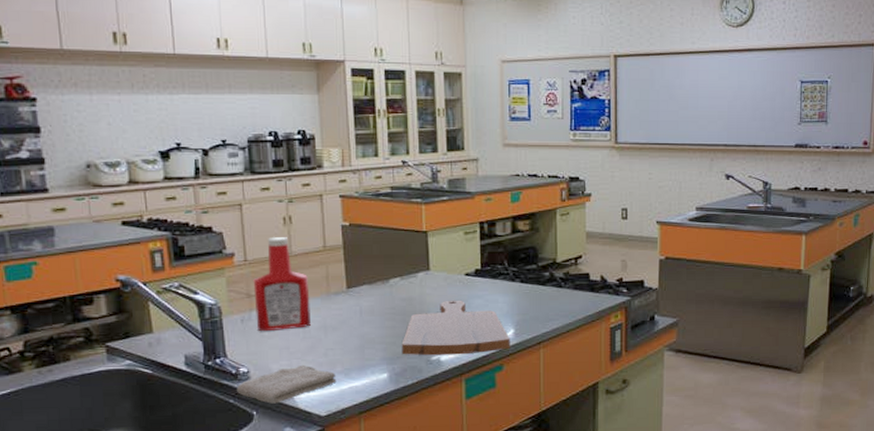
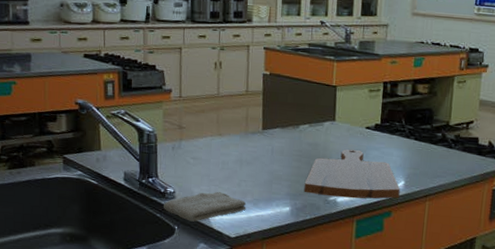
ketchup bottle: present [253,237,311,332] -> none [184,79,231,160]

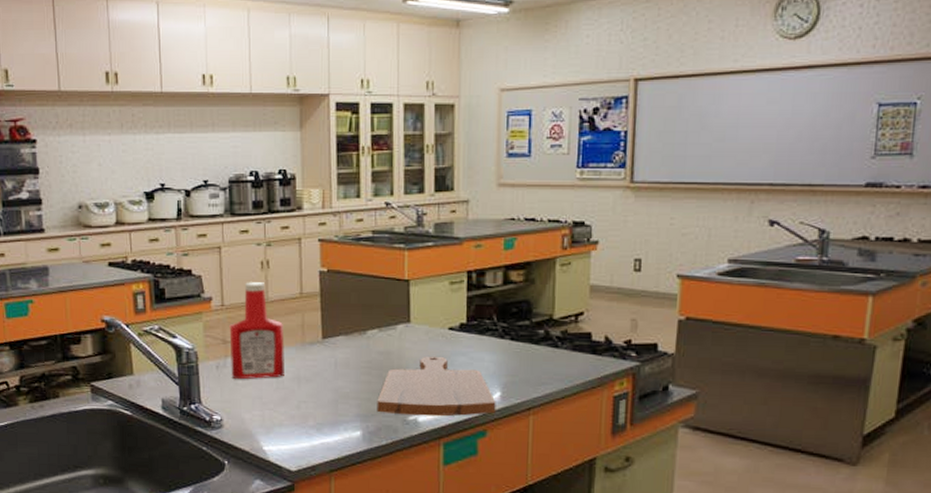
washcloth: present [163,192,247,222] -> none [209,417,308,455]
ketchup bottle: none [184,79,231,160] -> present [229,282,284,380]

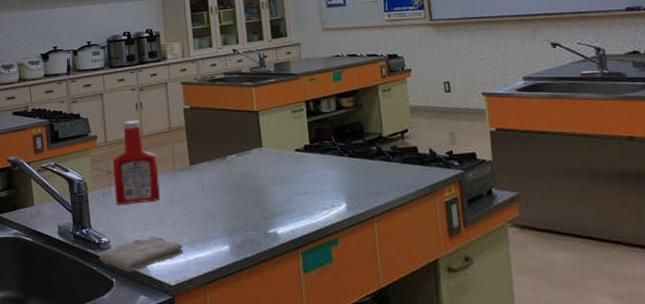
washcloth: none [209,417,308,455] -> present [98,237,184,272]
cutting board: present [377,356,496,417] -> none [240,174,344,229]

